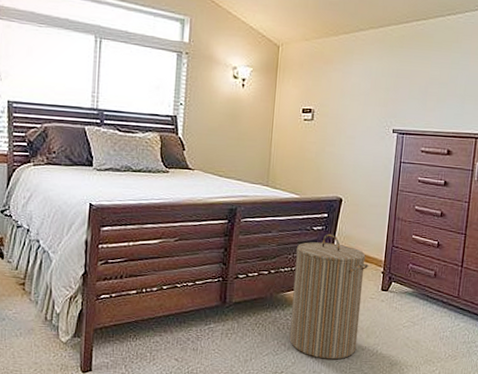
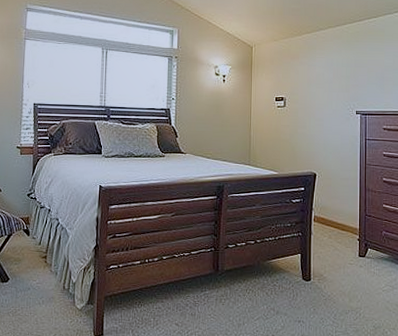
laundry hamper: present [289,233,368,360] -> none [277,205,345,323]

